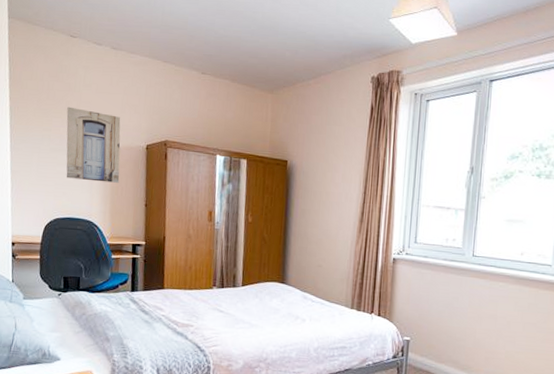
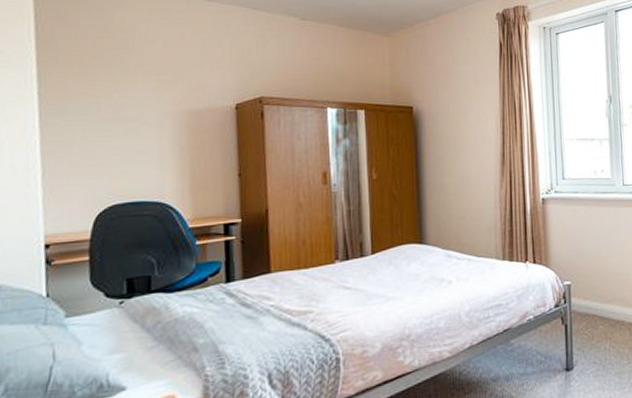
wall art: present [66,106,121,183] -> none [122,67,202,154]

